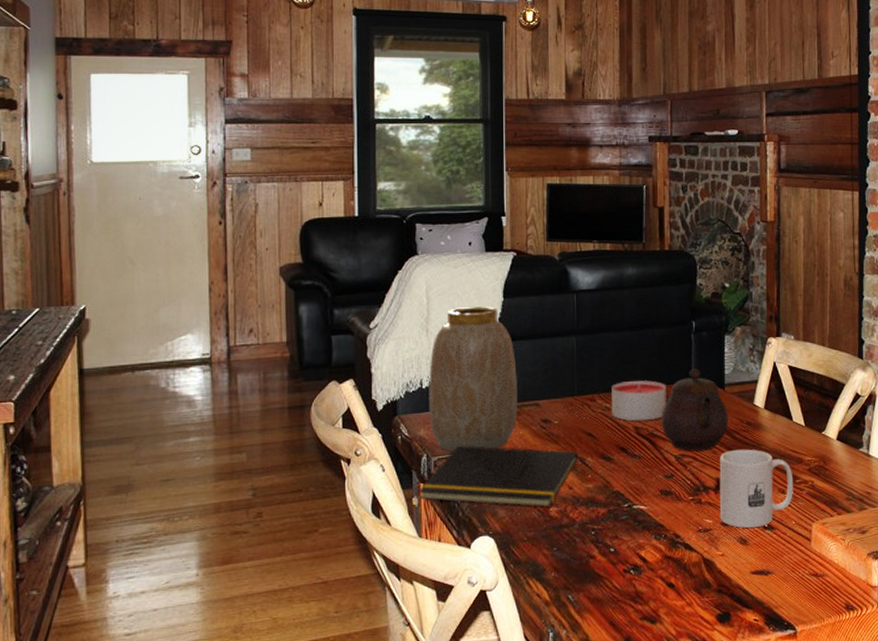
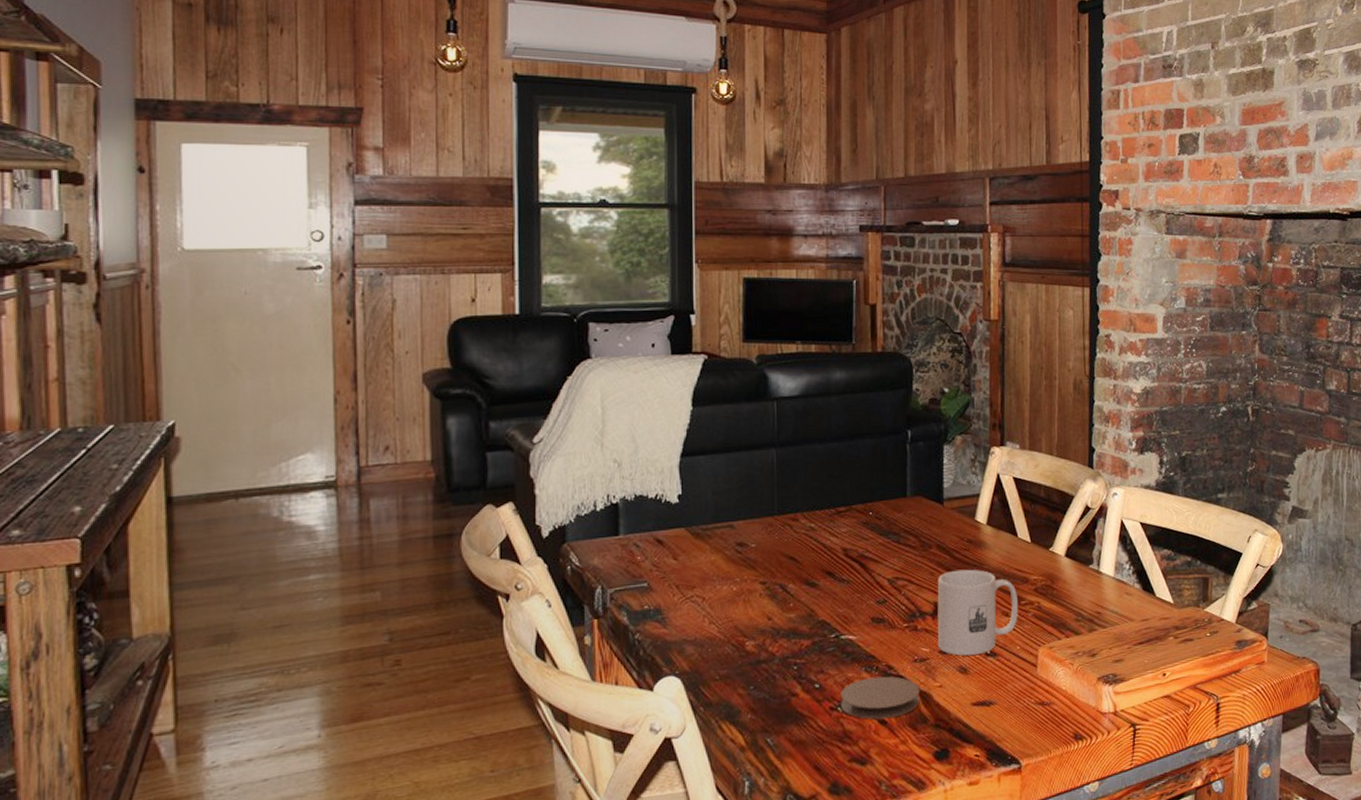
notepad: present [419,445,578,508] -> none [592,574,778,642]
vase: present [429,306,518,452] -> none [604,416,709,583]
candle: present [611,380,667,421] -> none [817,496,879,542]
coaster: none [632,543,704,583] -> present [840,676,920,720]
teapot: present [661,369,729,452] -> none [872,482,948,574]

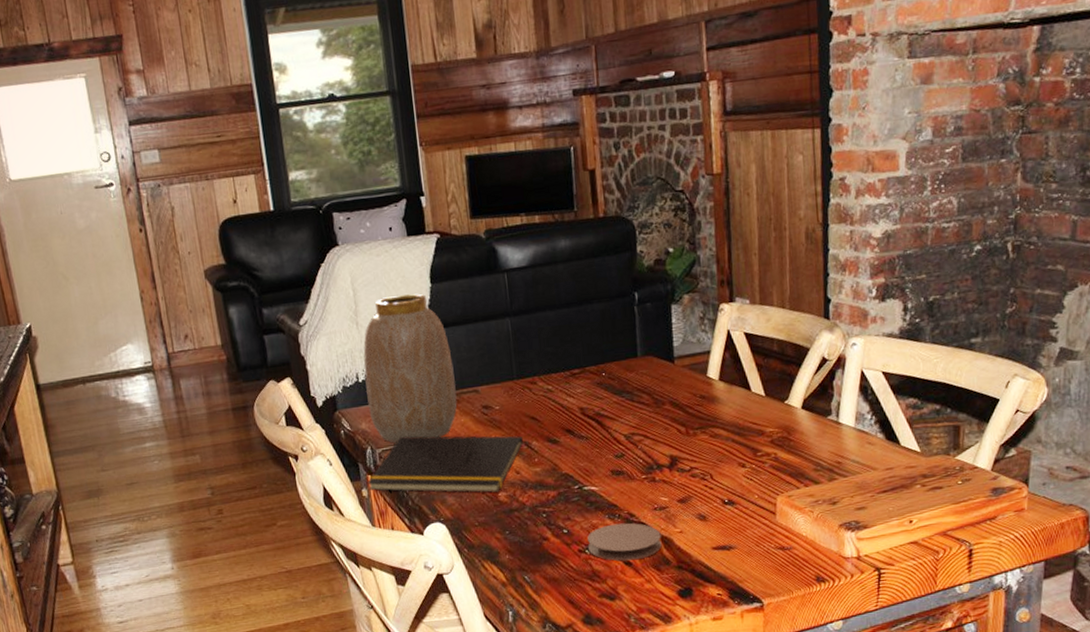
notepad: none [592,574,778,642] -> present [367,435,523,493]
vase: none [604,416,709,583] -> present [363,293,457,443]
mug: present [937,569,1018,656] -> none [673,423,755,505]

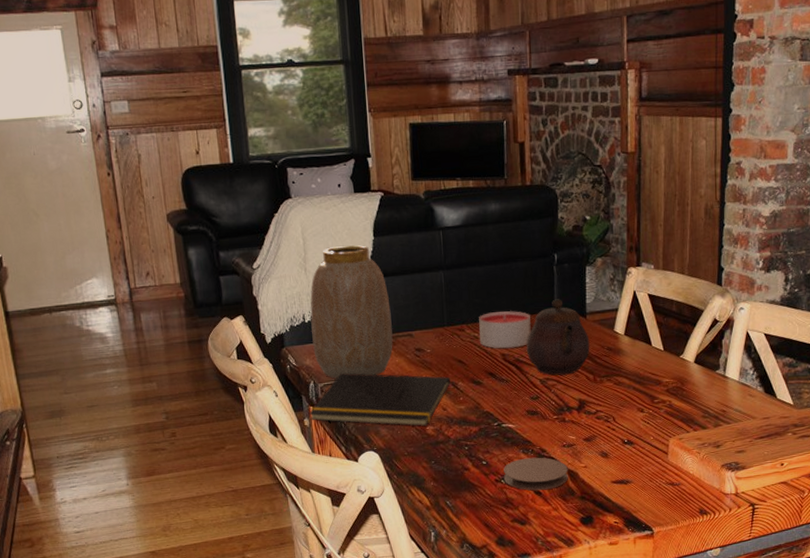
candle: none [552,359,612,402] -> present [479,311,531,349]
teapot: none [607,343,680,430] -> present [526,299,590,376]

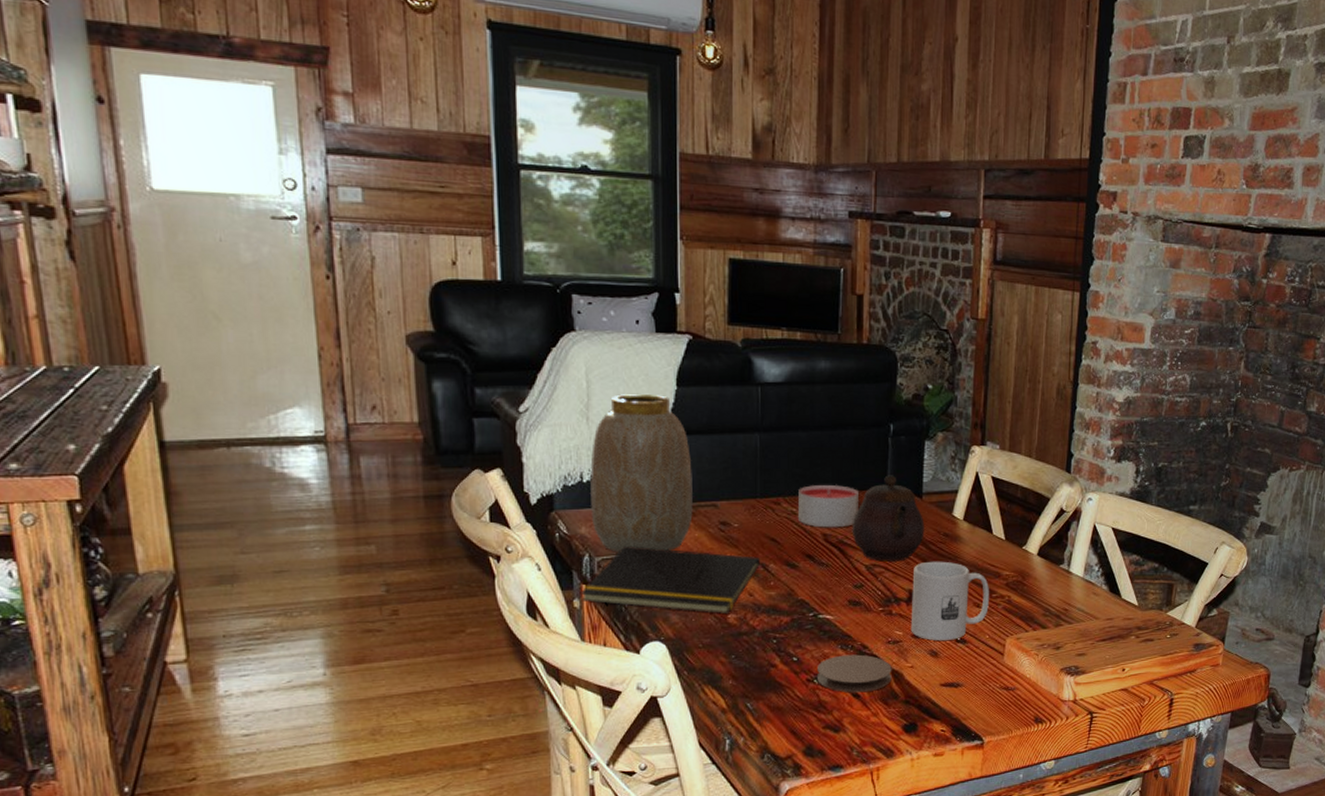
mug: none [582,372,652,444] -> present [910,561,989,641]

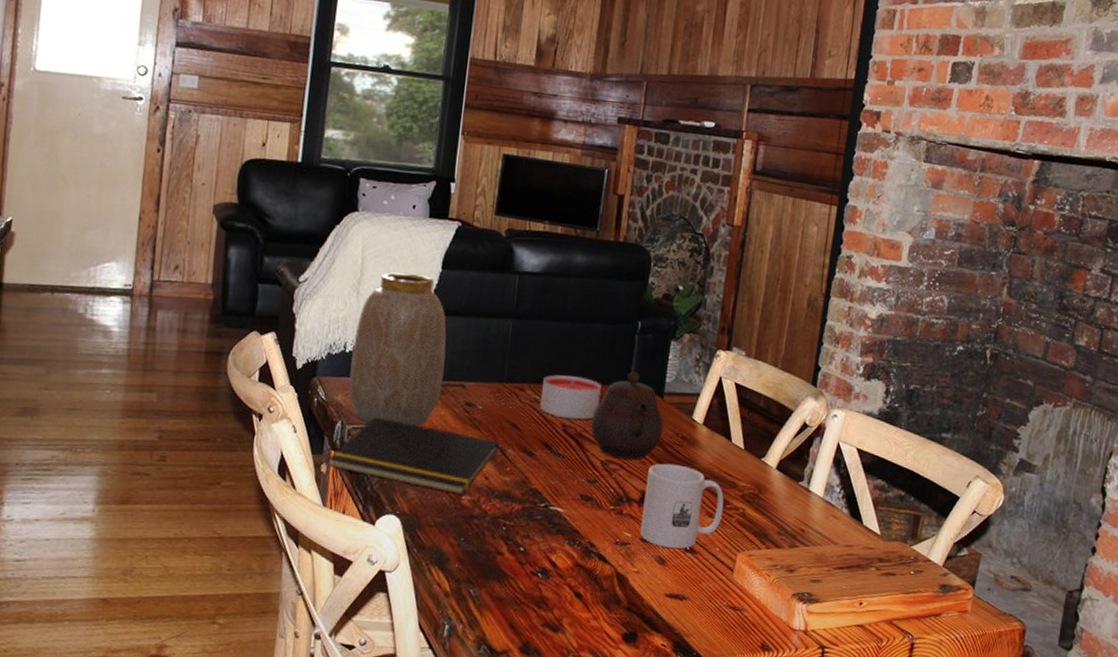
coaster: present [816,654,892,693] -> none [540,550,617,593]

